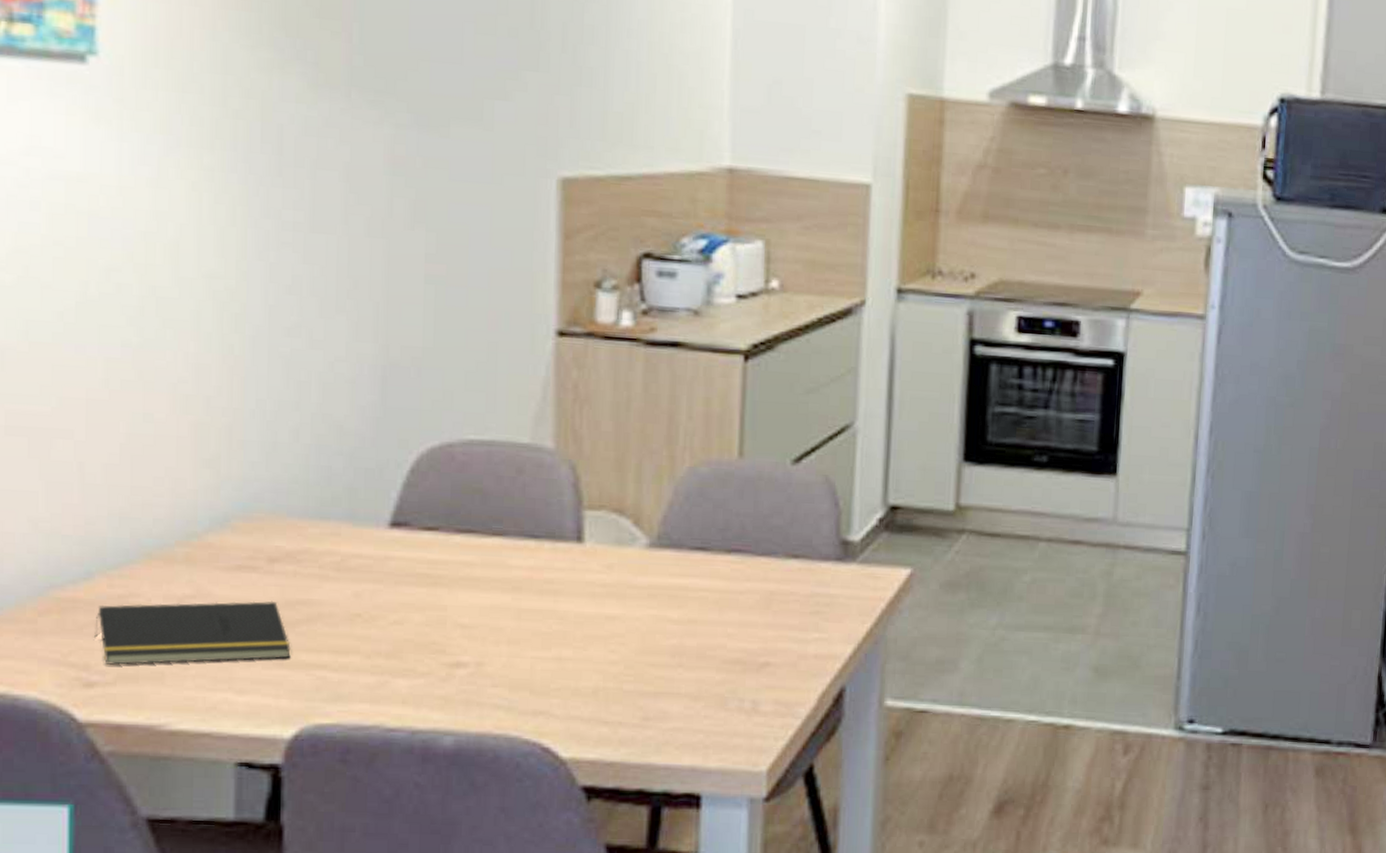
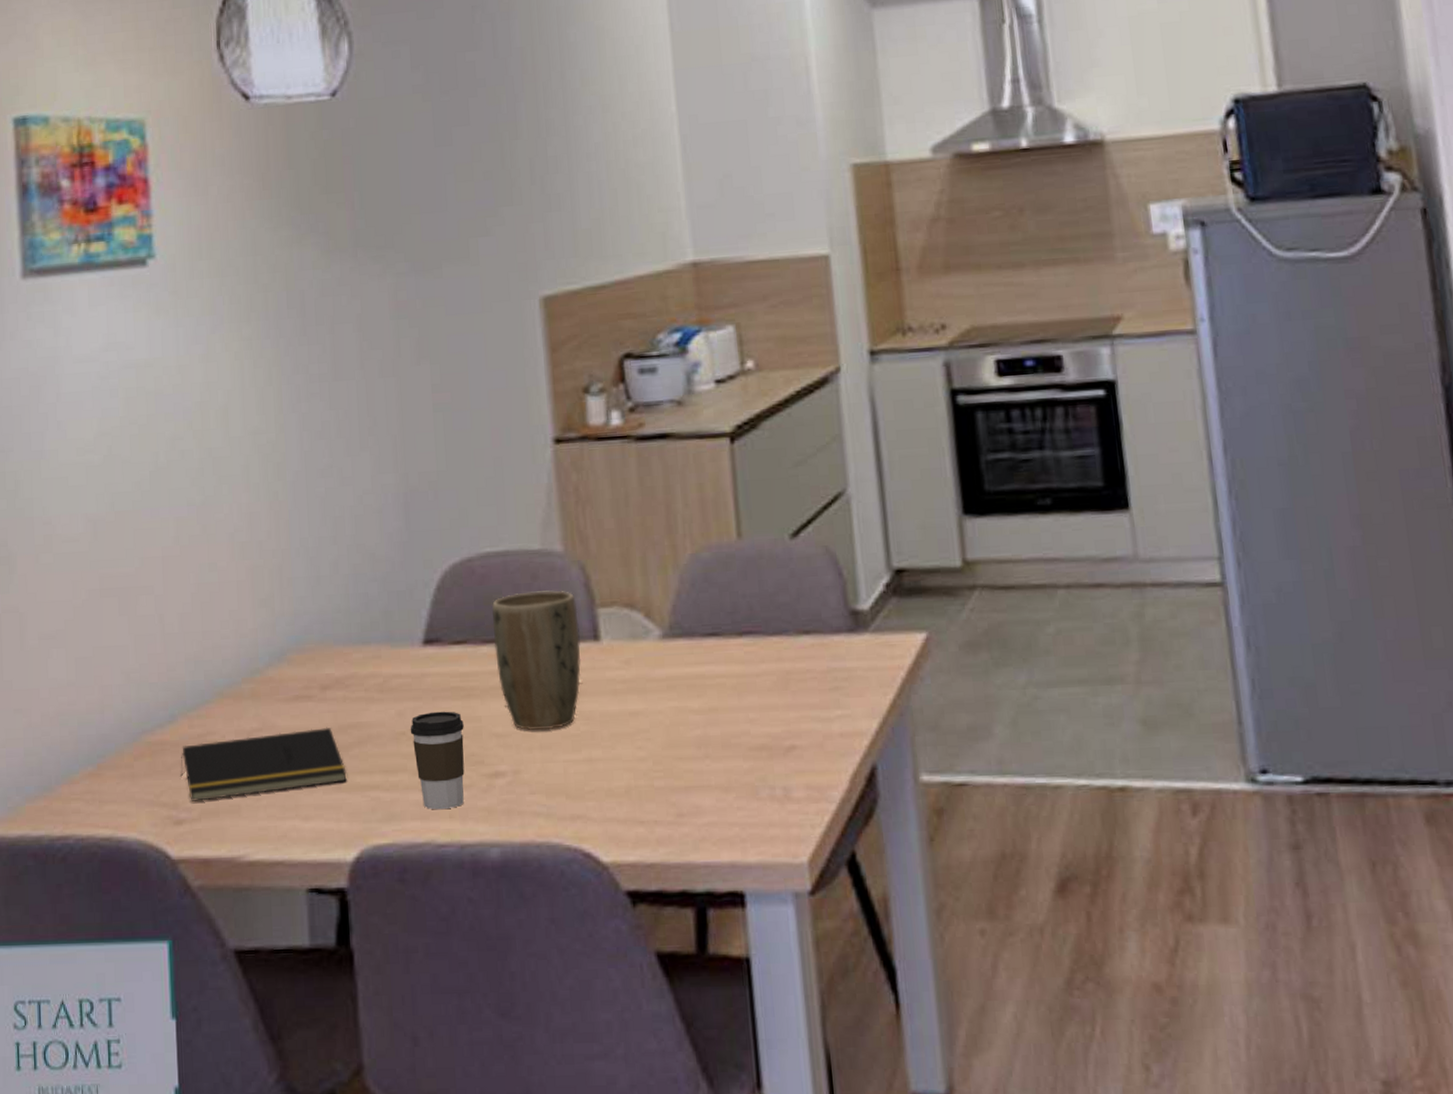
coffee cup: none [366,596,427,695] -> present [410,711,465,810]
plant pot: none [468,485,563,625] -> present [492,590,581,730]

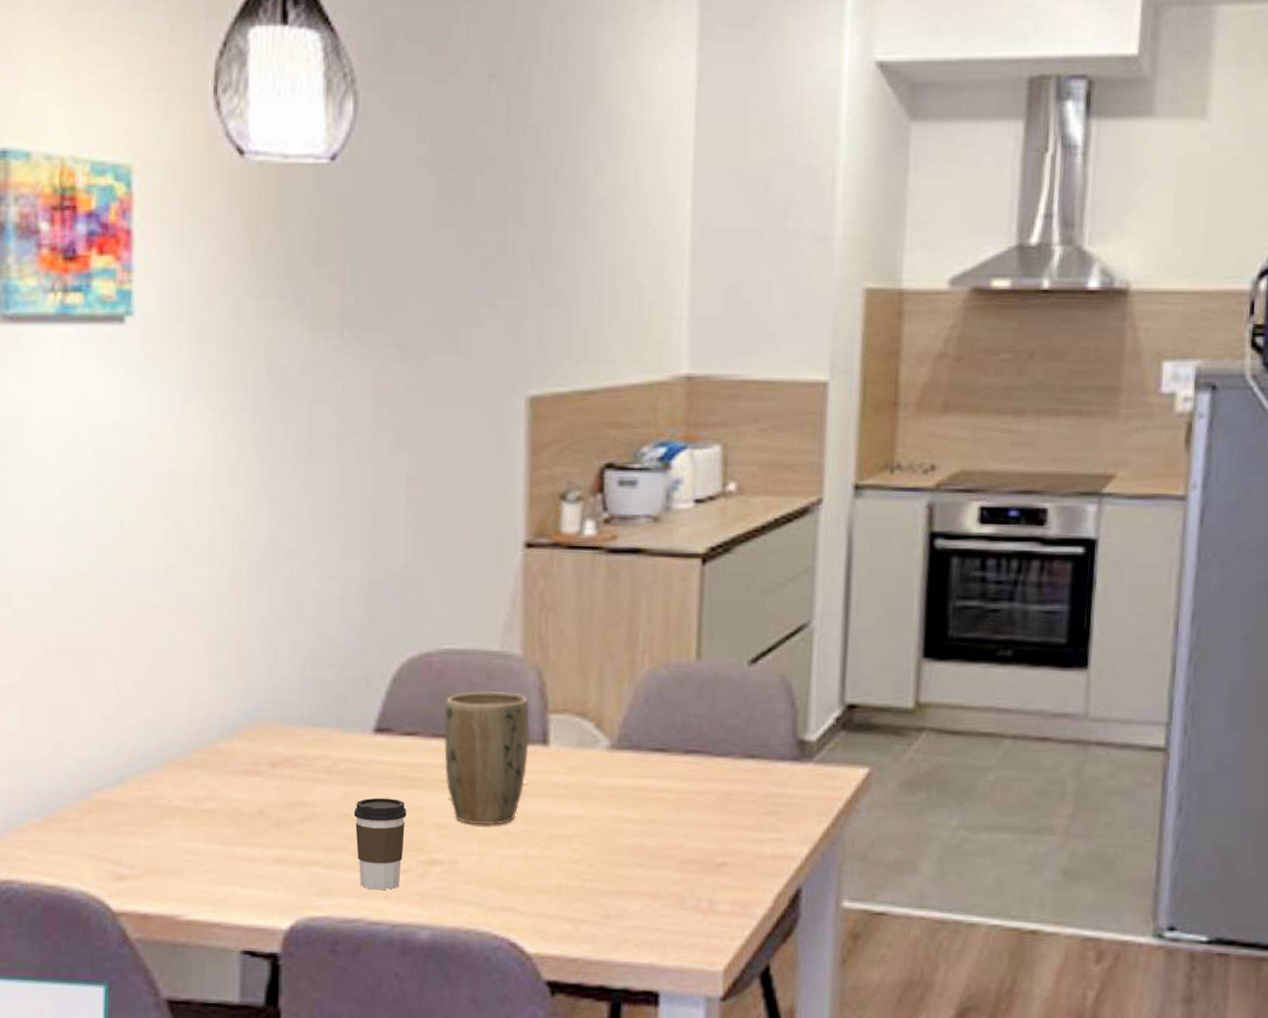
notepad: present [180,727,347,801] -> none [126,802,288,860]

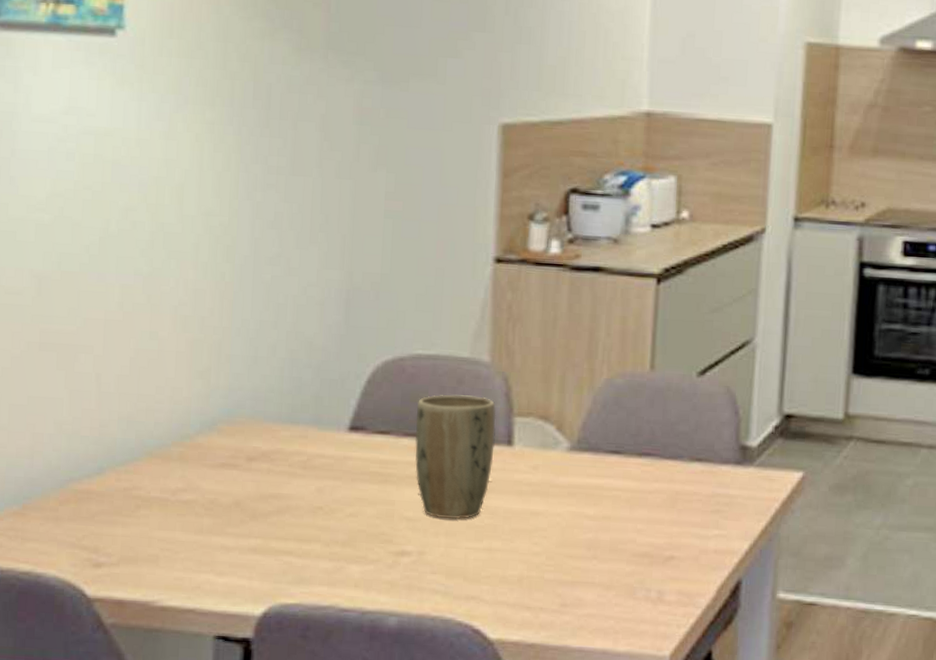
coffee cup: present [353,797,407,890] -> none [327,491,378,579]

